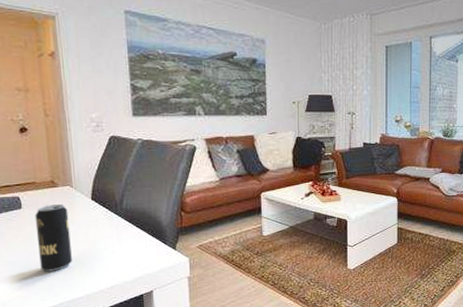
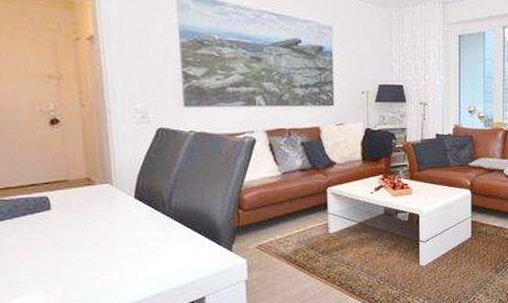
beverage can: present [34,203,72,272] -> none [66,203,111,280]

